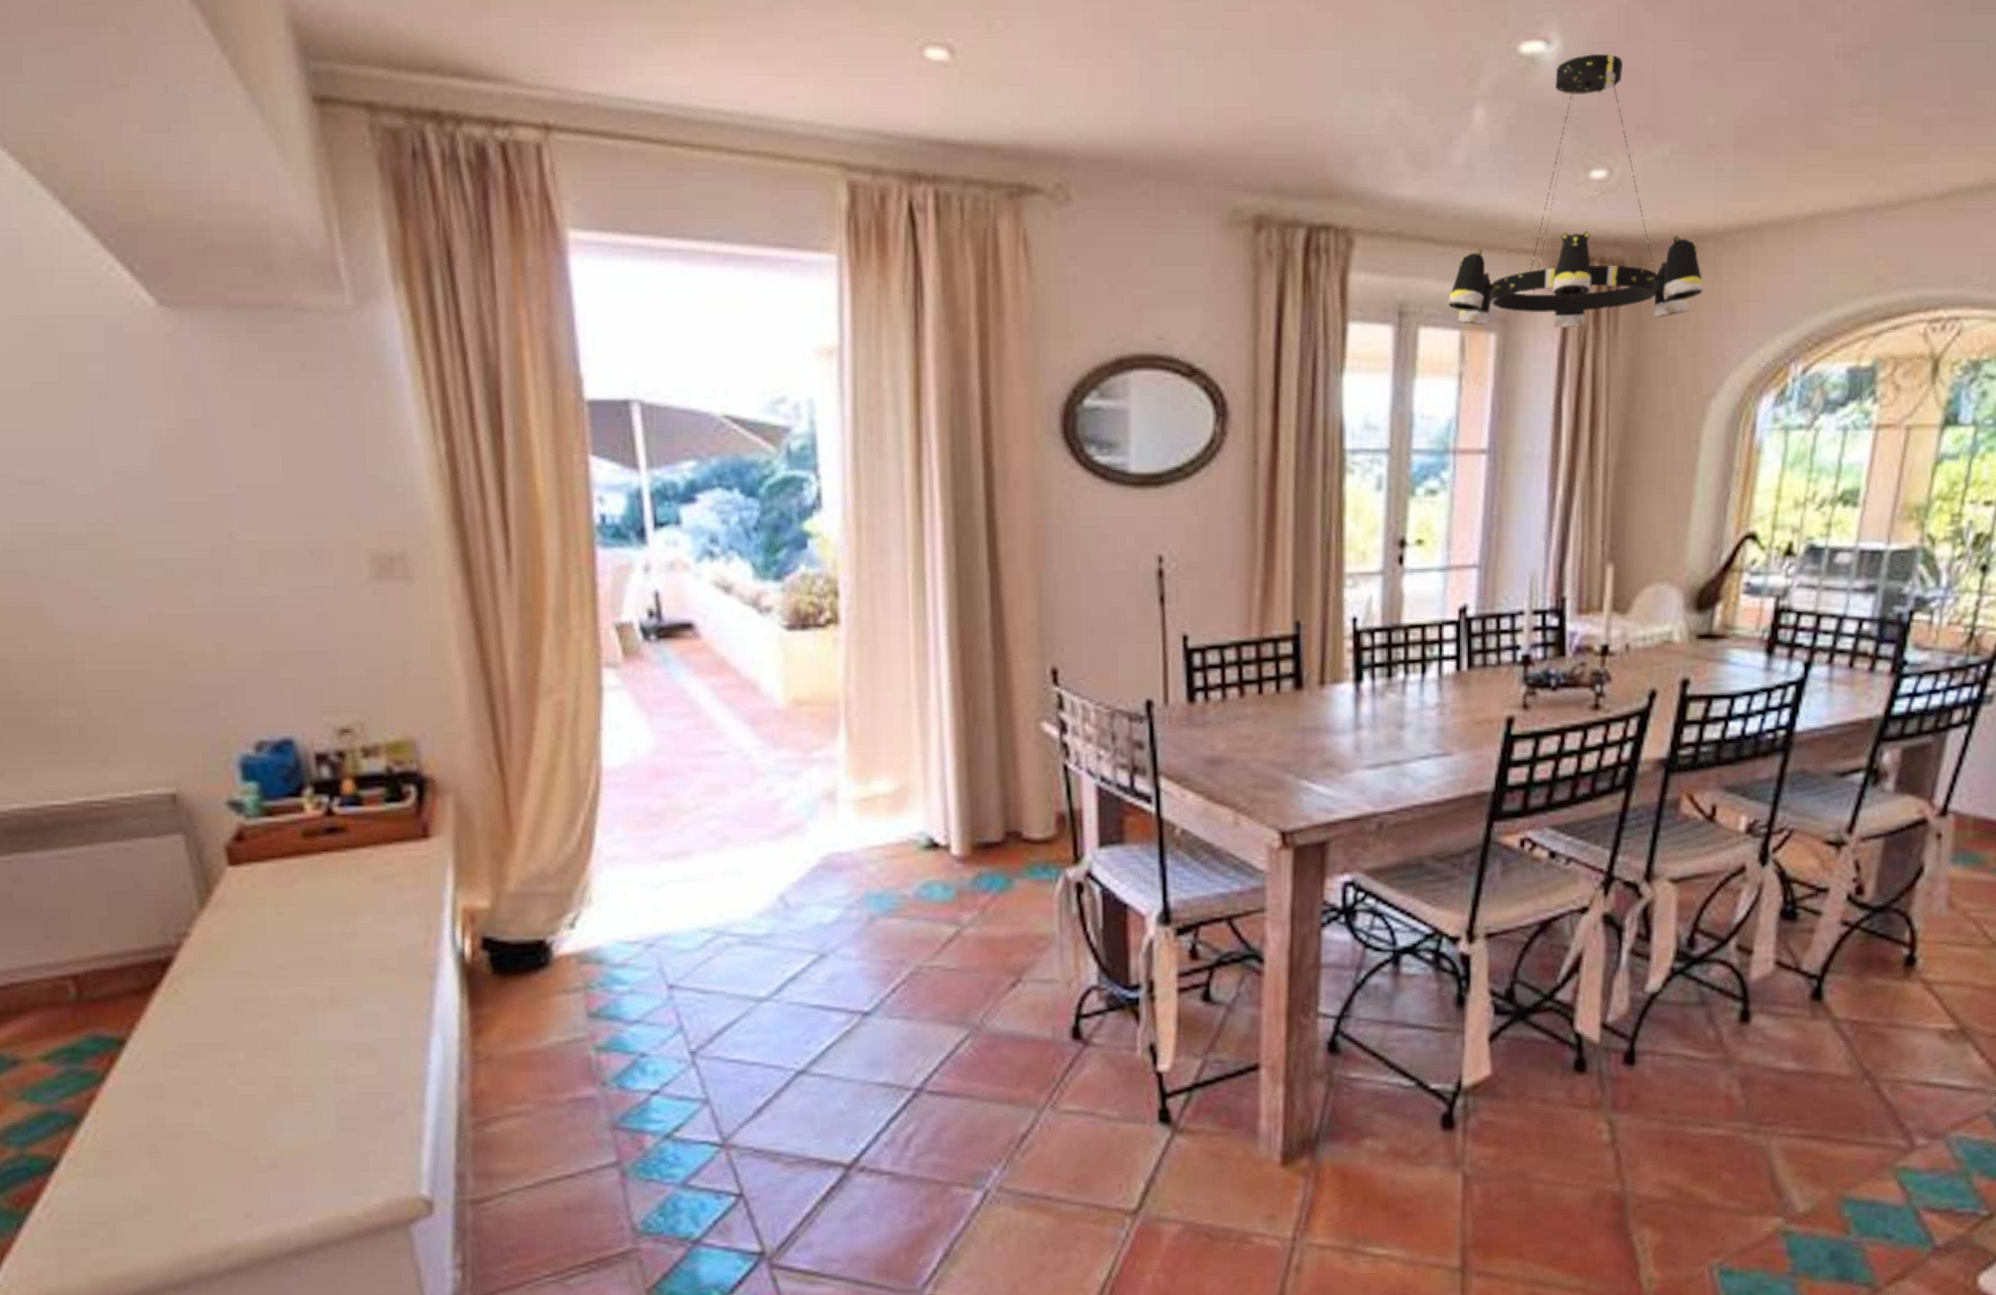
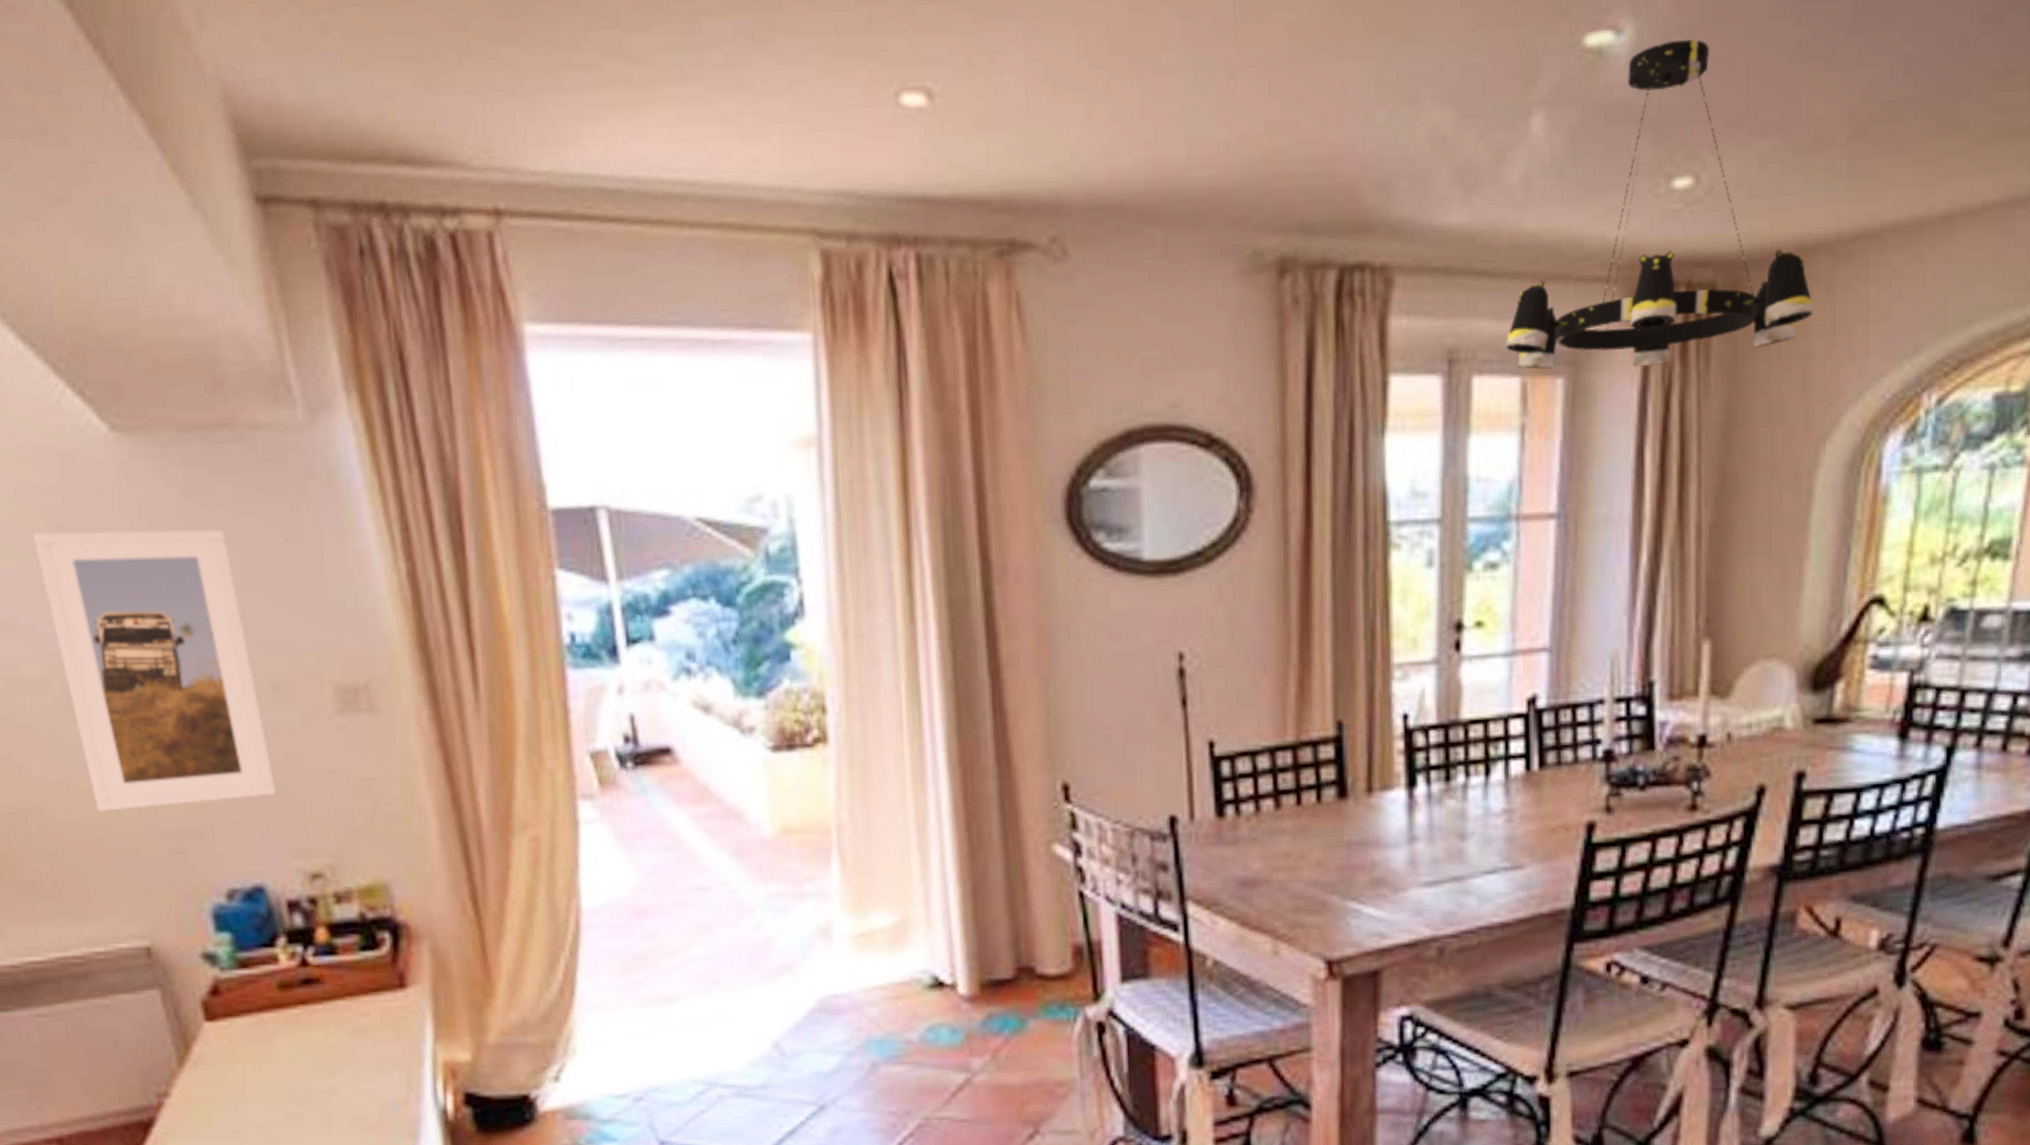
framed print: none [74,396,309,664] -> present [32,529,277,812]

